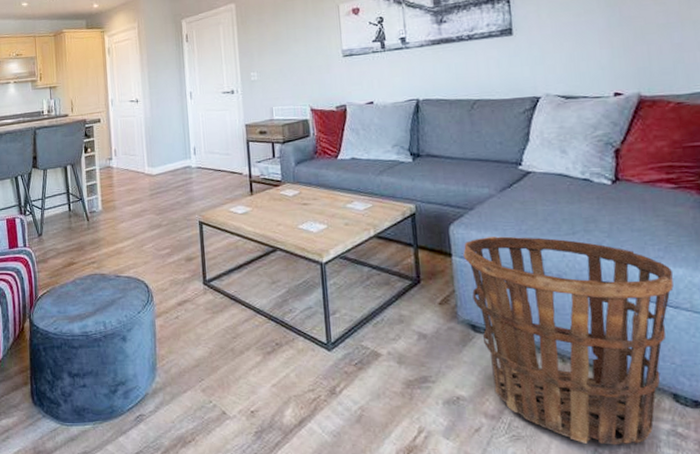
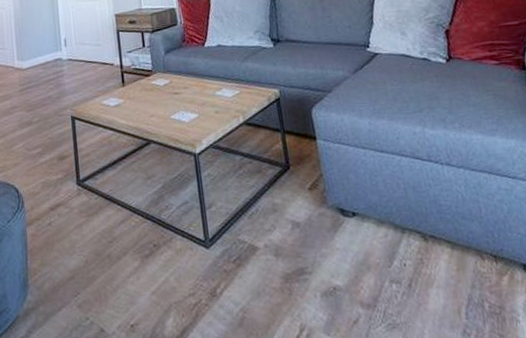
basket: present [463,236,674,445] -> none [326,116,511,325]

